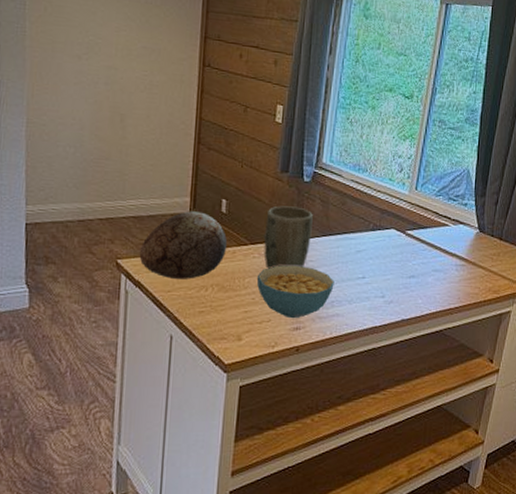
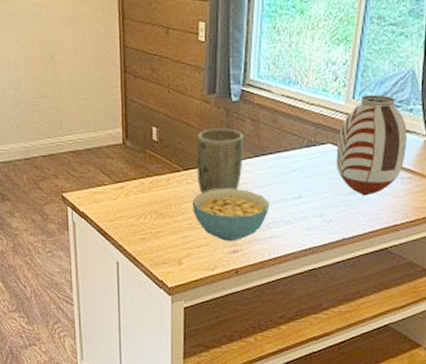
decorative egg: present [139,211,228,279] -> none [81,141,161,209]
vase: none [398,187,462,280] -> present [336,95,407,196]

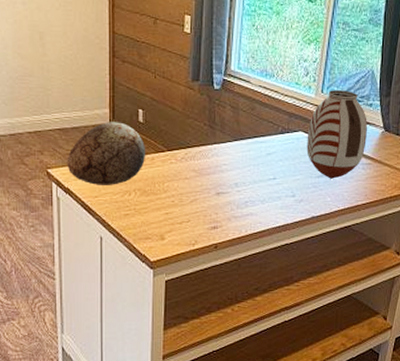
decorative egg: none [81,141,161,209] -> present [67,122,146,185]
cereal bowl: present [192,188,270,242] -> none [175,169,247,219]
plant pot: present [196,128,244,194] -> none [180,113,224,173]

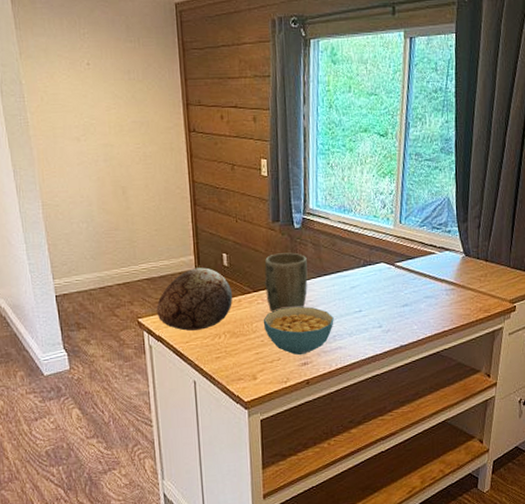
cereal bowl: none [175,169,247,219] -> present [263,306,334,356]
plant pot: none [180,113,224,173] -> present [264,252,308,313]
vase: present [306,90,367,179] -> none [389,219,448,307]

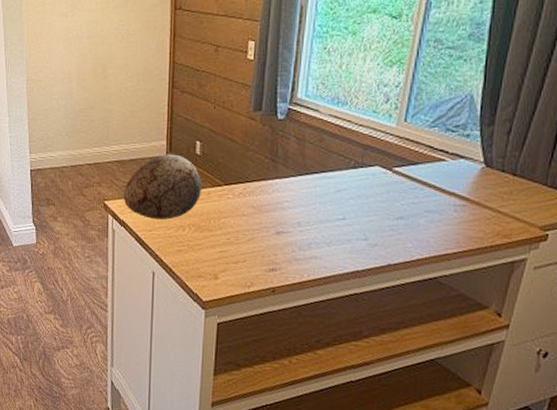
cereal bowl: present [263,306,334,356] -> none [231,205,312,260]
plant pot: present [264,252,308,313] -> none [238,145,288,210]

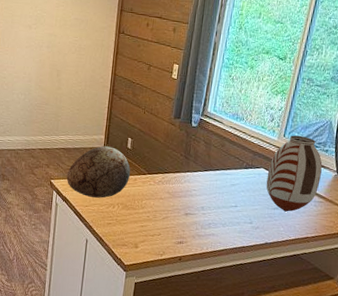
vase: none [383,118,463,222] -> present [266,135,323,212]

